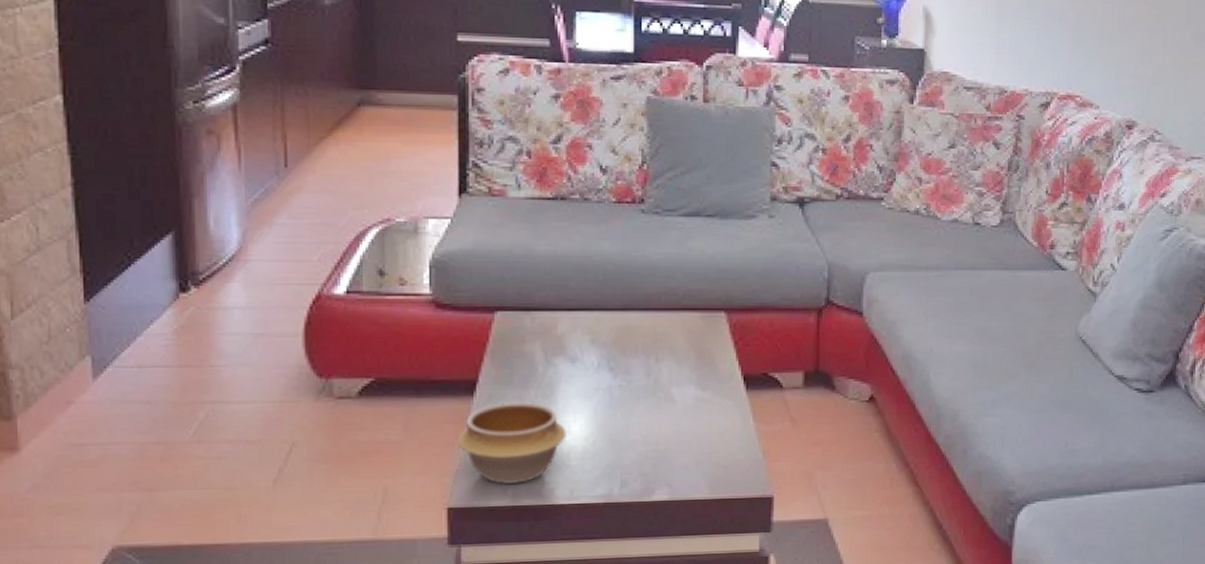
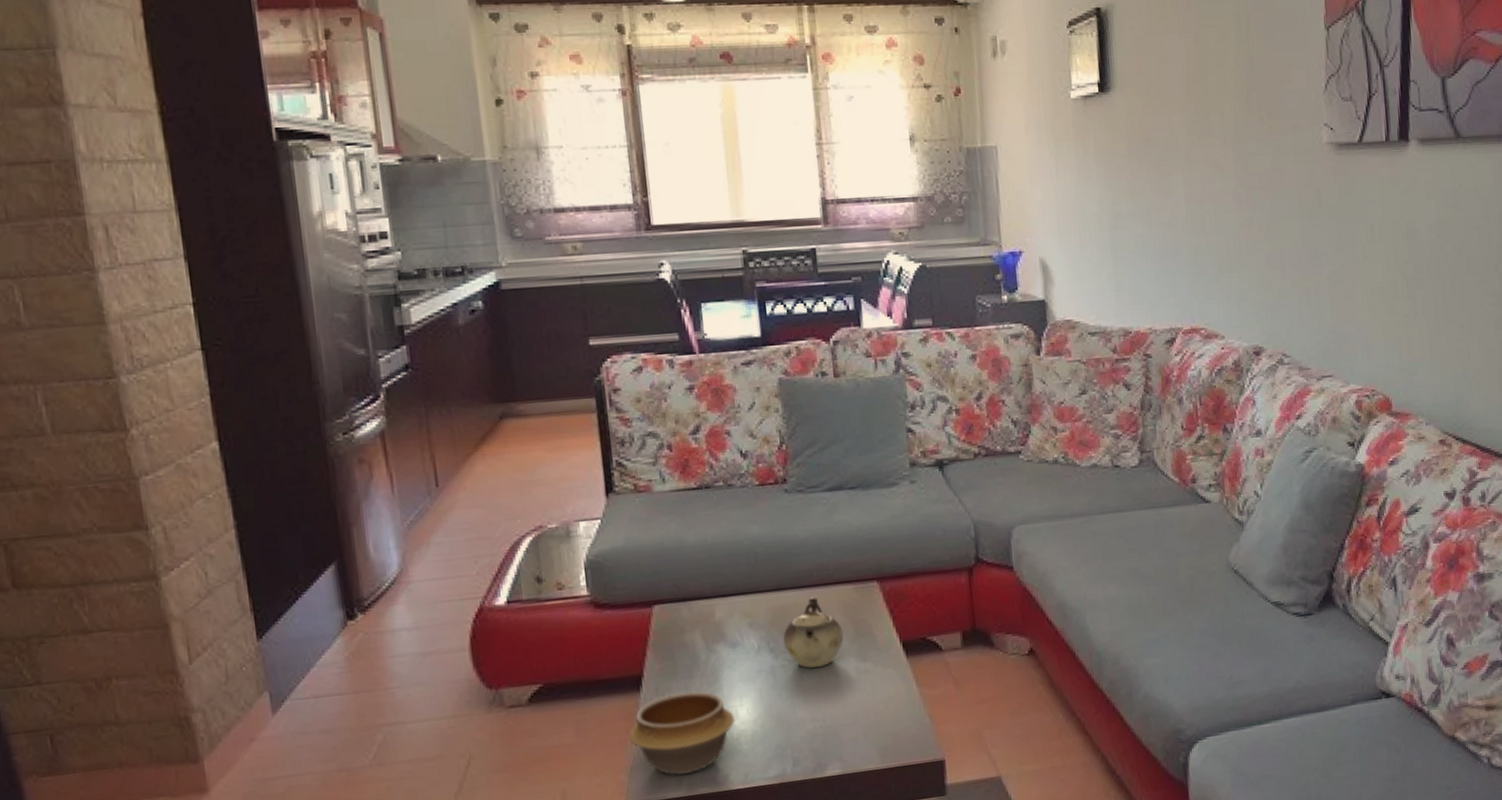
teapot: none [624,320,685,392] -> present [783,597,844,668]

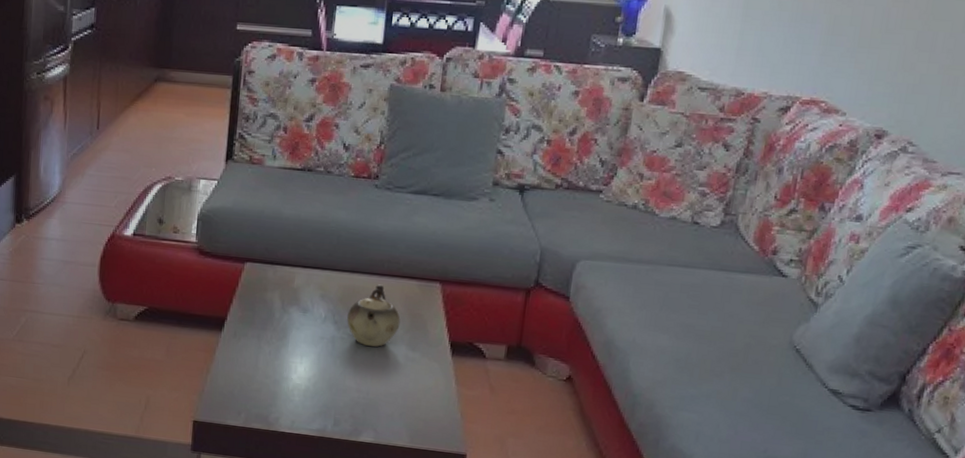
bowl: present [628,690,735,775] -> none [205,339,293,410]

